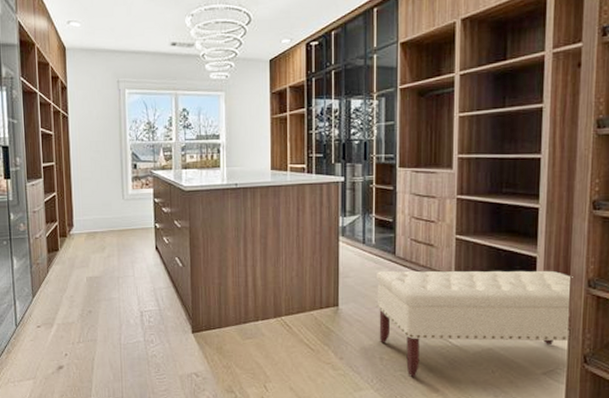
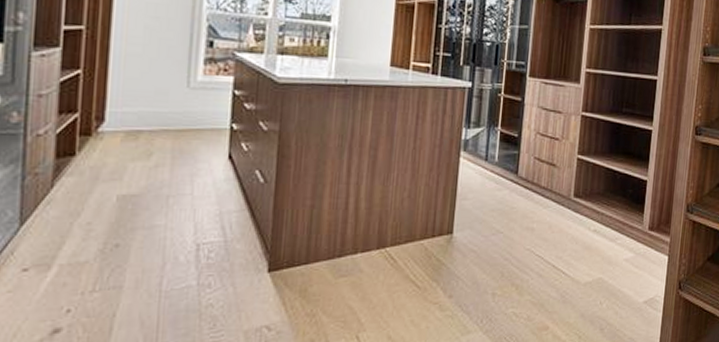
bench: present [377,270,573,377] -> none [493,193,676,314]

